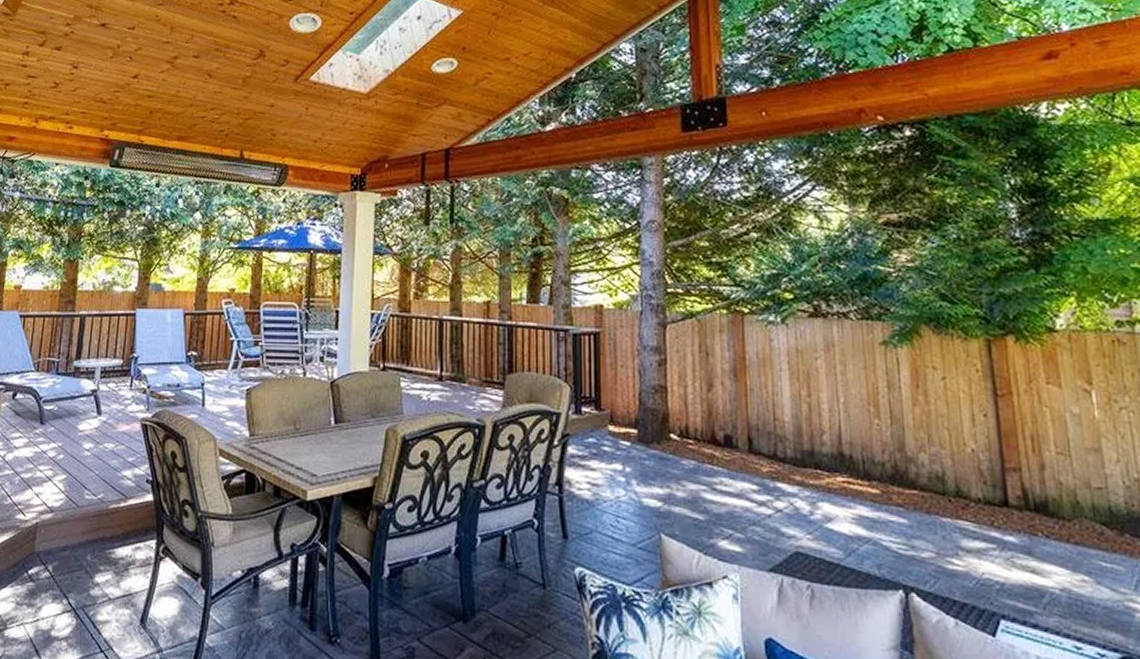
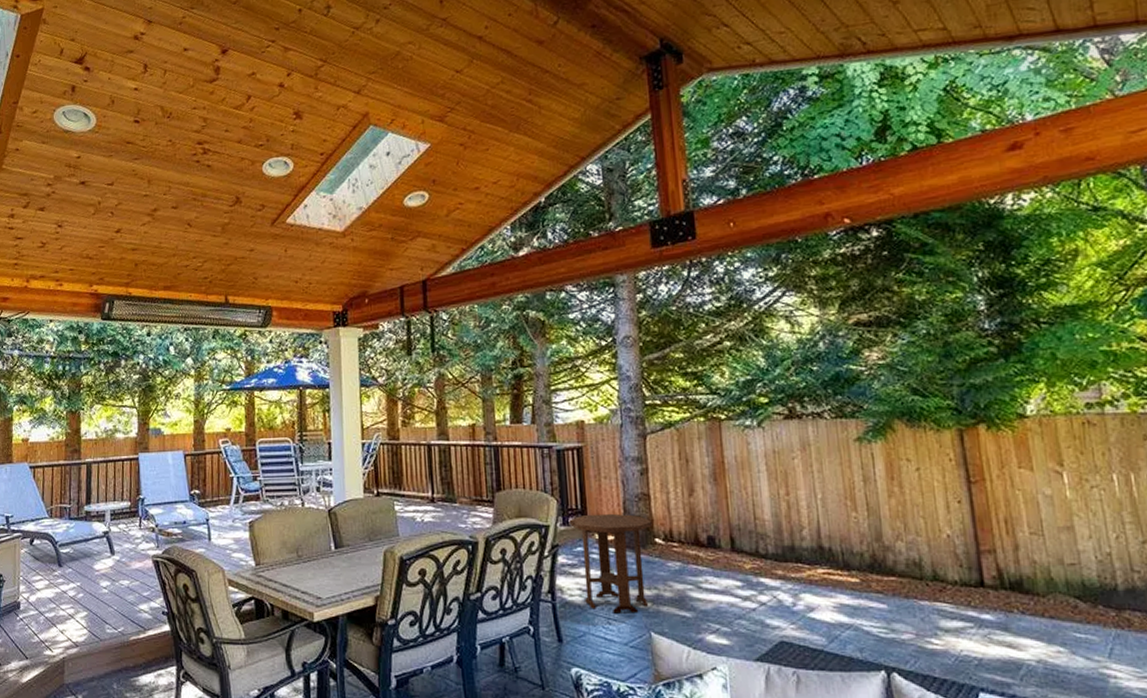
side table: none [581,404,668,512] -> present [568,513,652,614]

